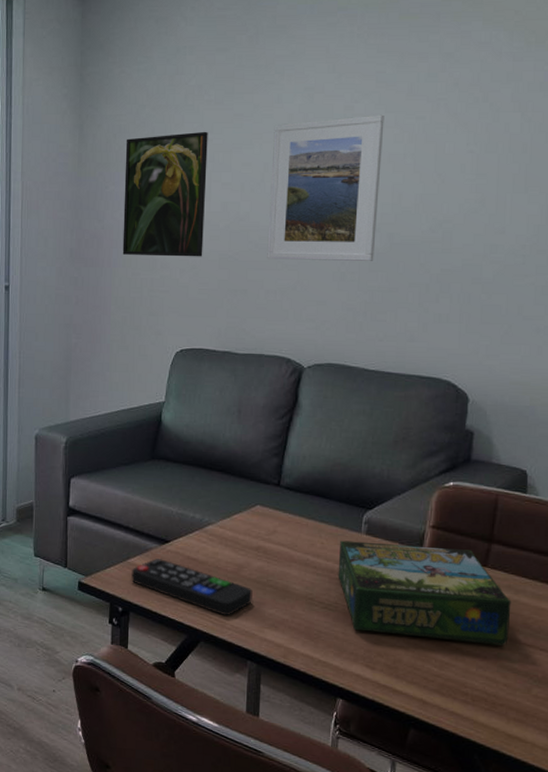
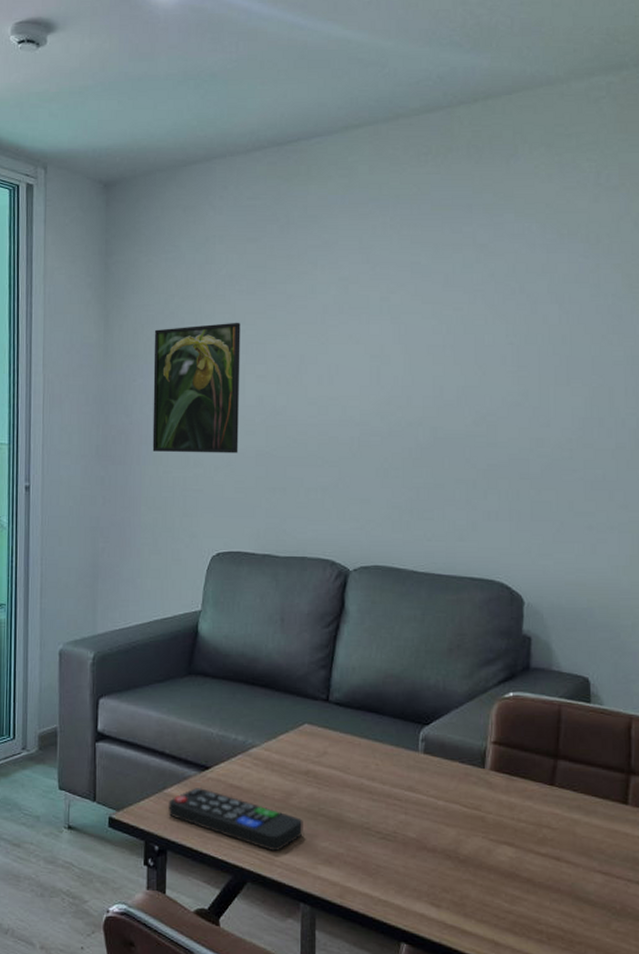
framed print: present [267,114,385,261] -> none [306,305,422,456]
board game: present [338,540,512,646] -> none [395,761,583,874]

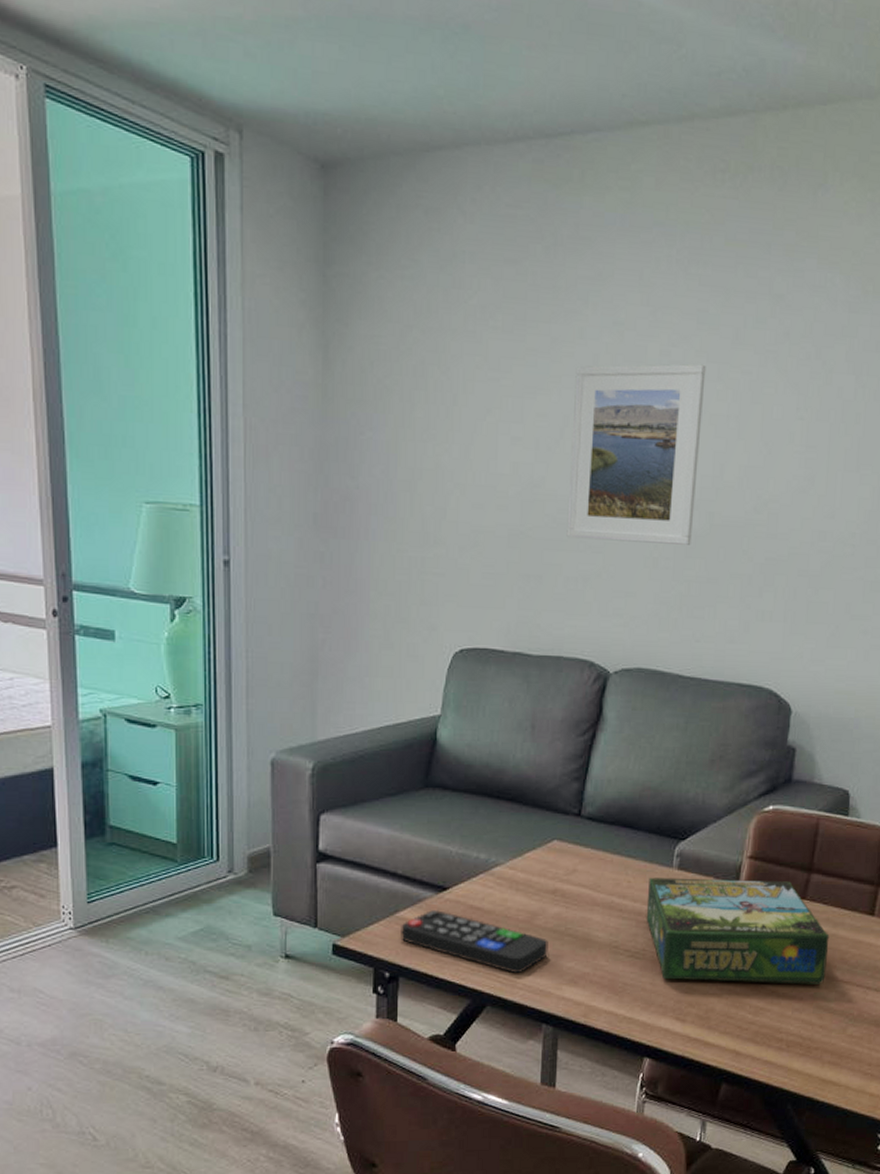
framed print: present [152,322,241,453] -> none [384,367,494,532]
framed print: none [306,305,422,456] -> present [566,363,706,545]
board game: none [395,761,583,874] -> present [646,877,830,984]

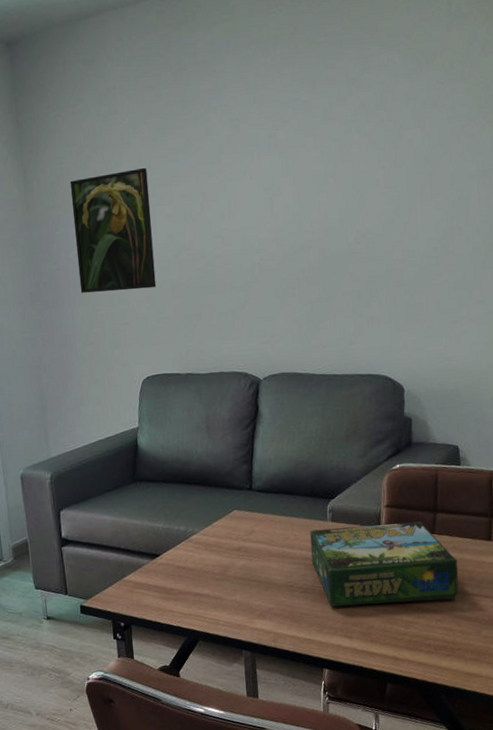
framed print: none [384,367,494,532] -> present [70,167,157,293]
remote control: present [401,910,549,974] -> none [128,572,240,614]
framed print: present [566,363,706,545] -> none [207,139,310,283]

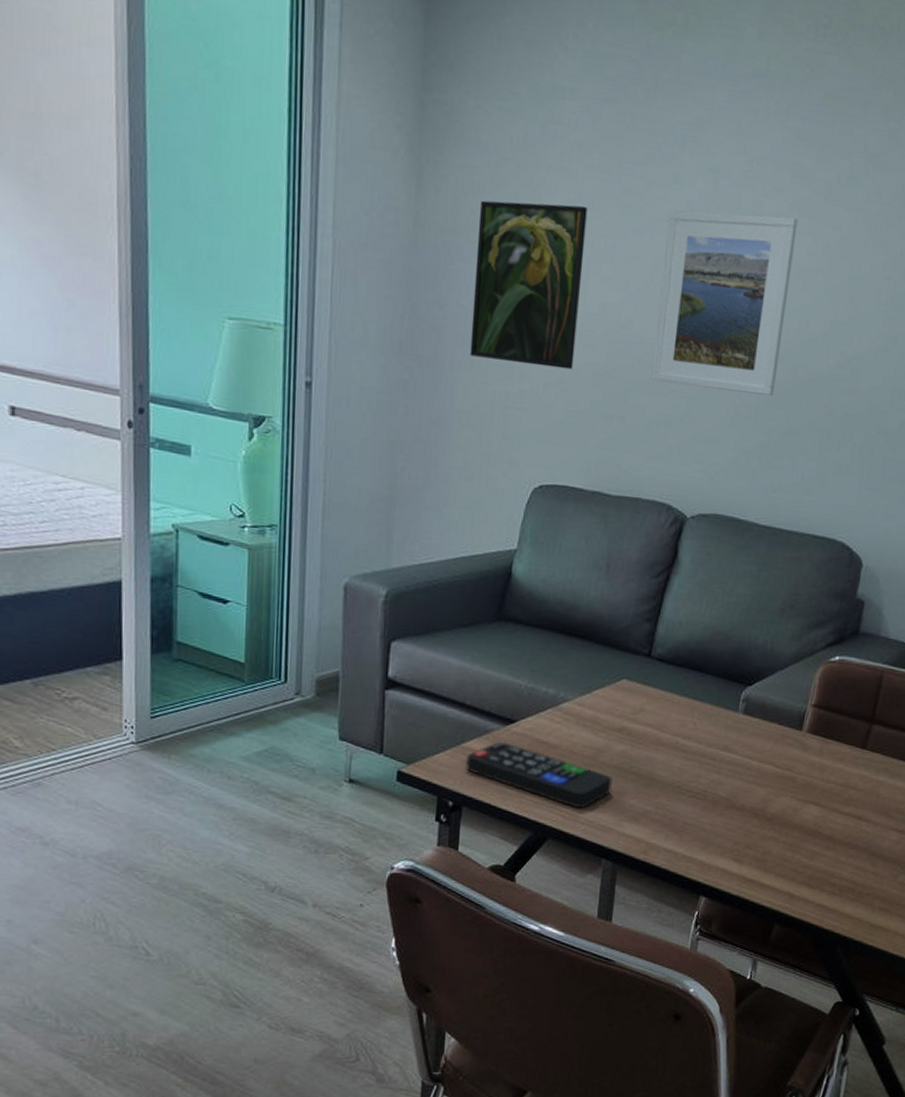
remote control: none [128,572,240,614] -> present [466,742,612,809]
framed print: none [207,139,310,283] -> present [651,210,798,396]
board game: present [310,521,459,607] -> none [709,720,887,832]

